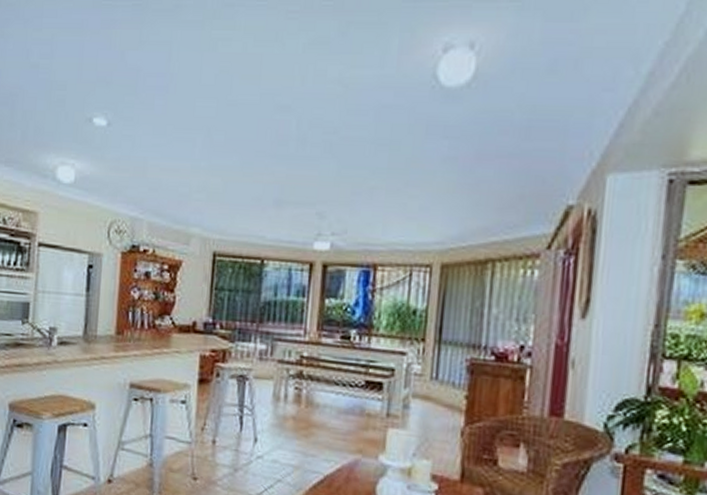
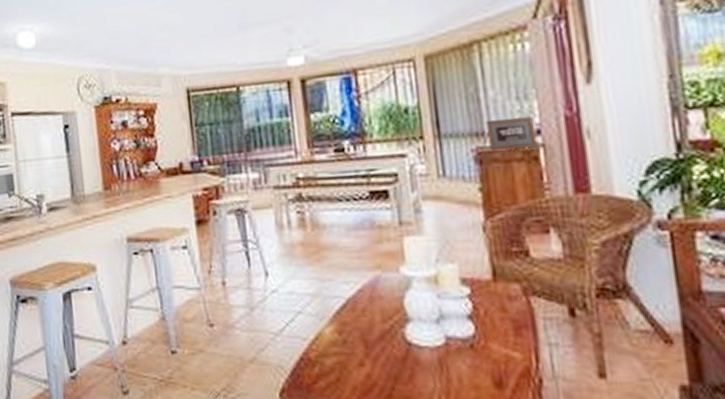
picture frame: none [483,335,527,368] -> present [486,115,538,151]

